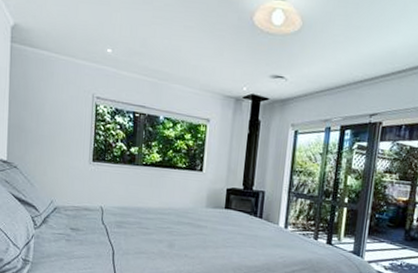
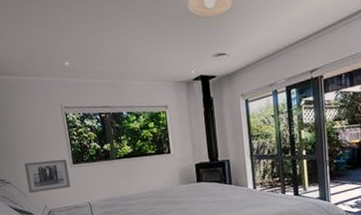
wall art: none [36,148,87,187] -> present [24,159,71,193]

